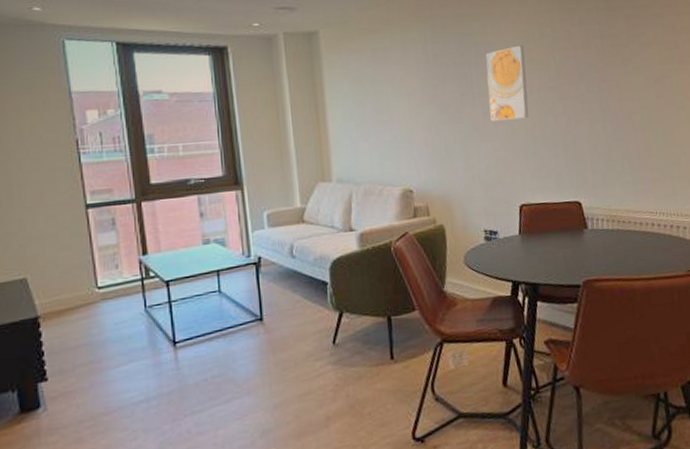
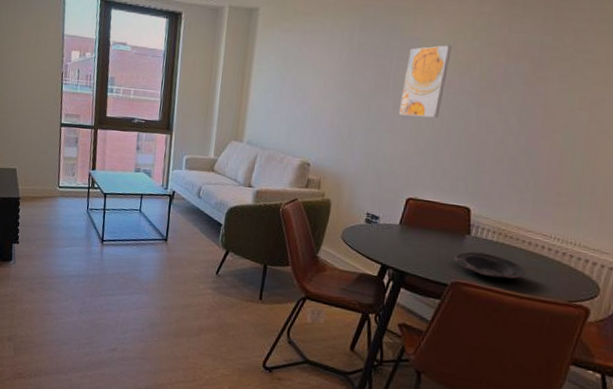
bowl: none [578,243,645,267] -> present [454,251,525,279]

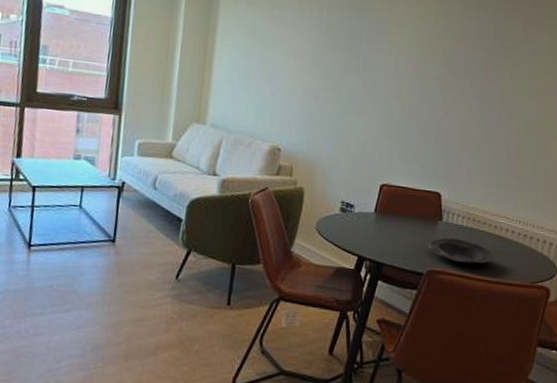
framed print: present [398,45,452,118] -> none [369,29,417,102]

